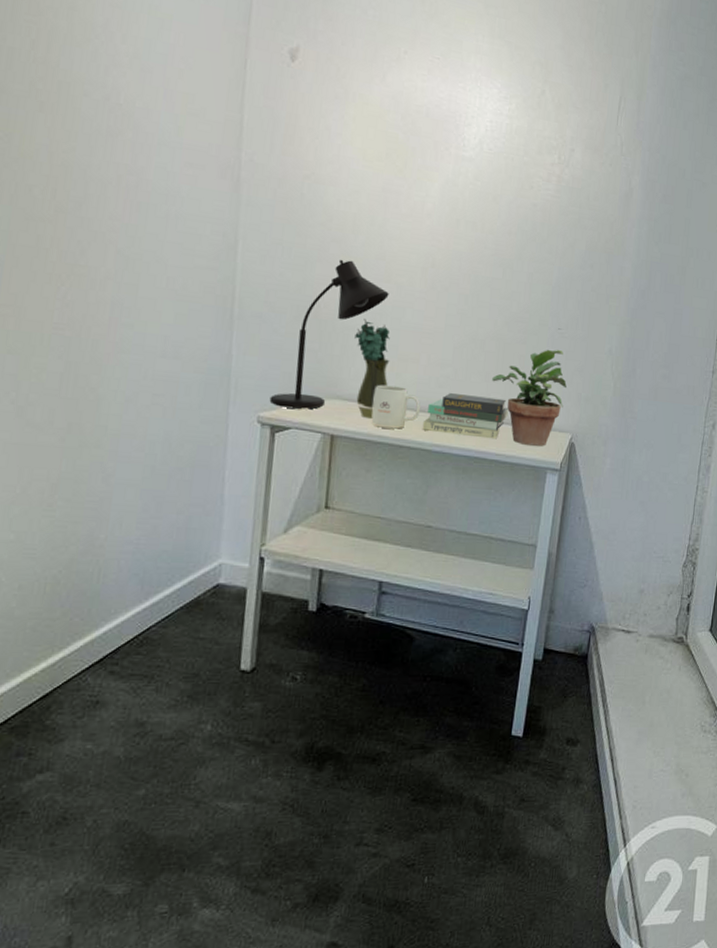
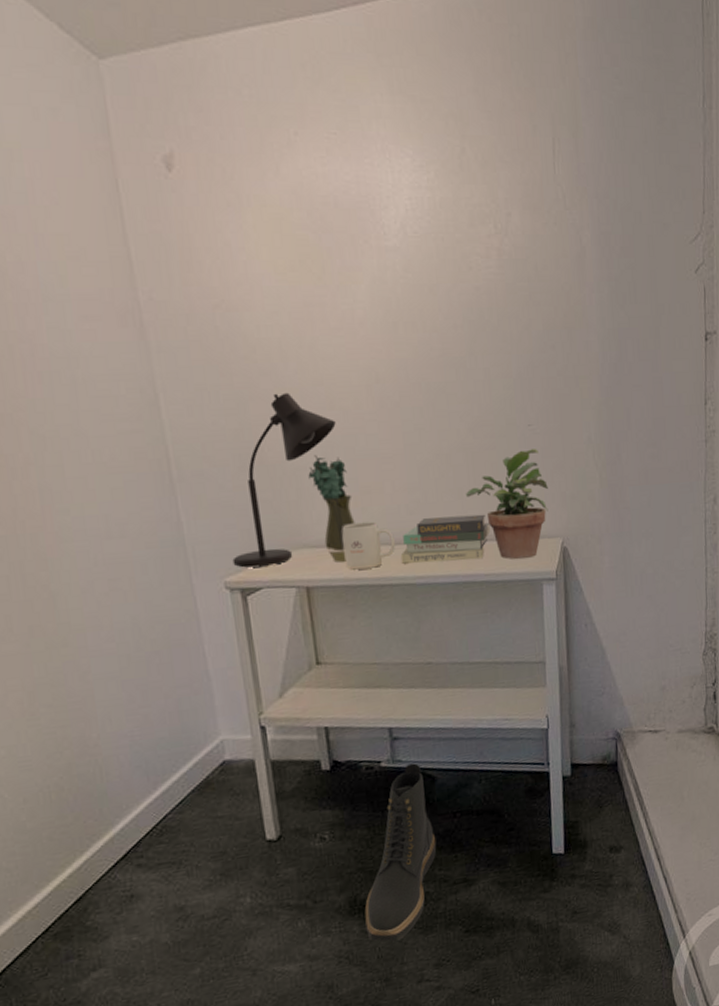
boot: none [316,620,403,797] -> present [365,763,437,942]

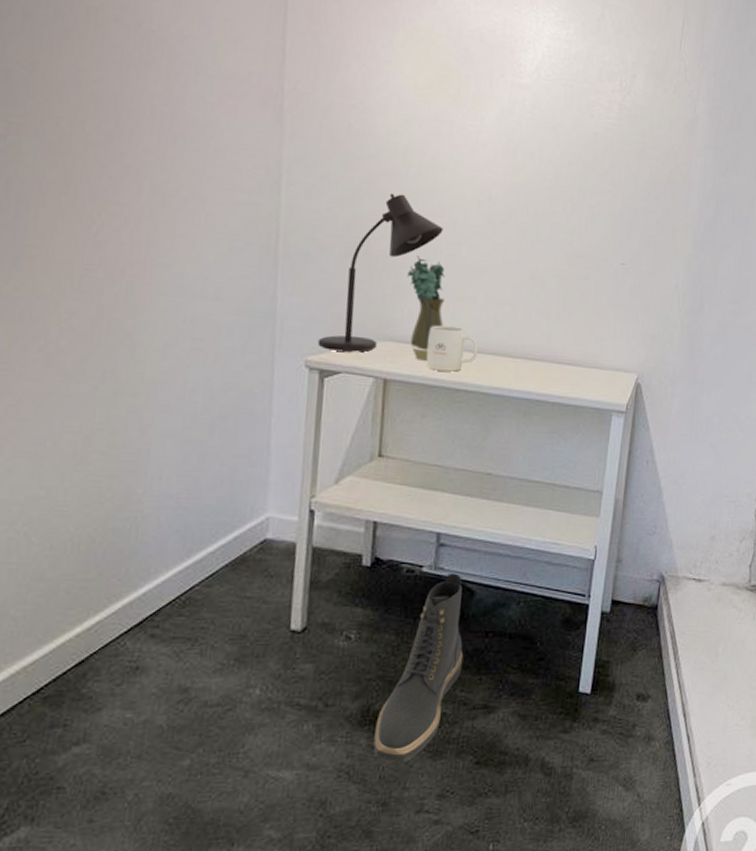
books: present [400,514,491,564] -> none [480,333,571,381]
potted plant: present [466,449,548,560] -> none [553,285,632,388]

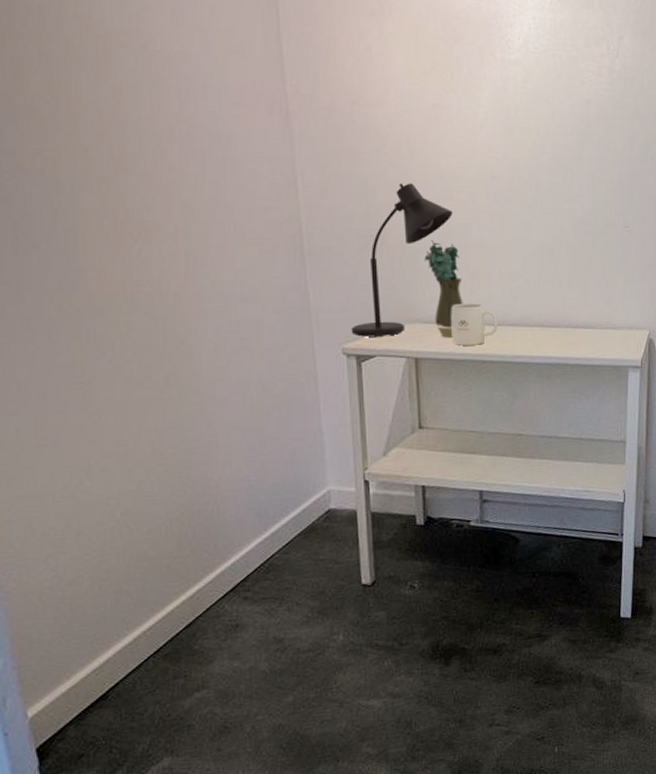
boot: present [373,573,464,762] -> none [445,524,515,686]

